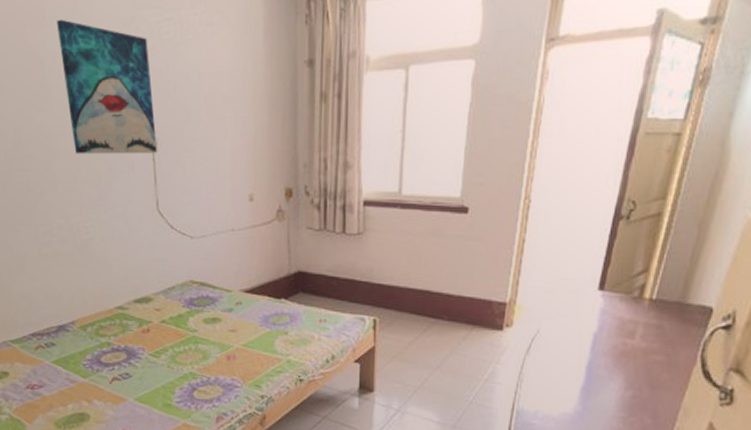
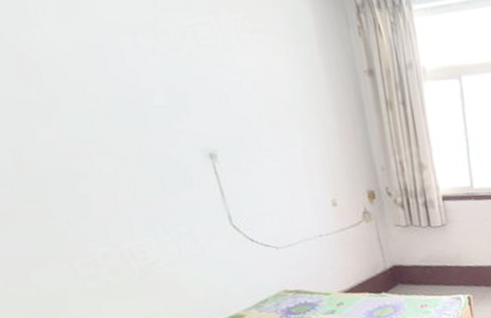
wall art: present [57,19,157,154] -> none [47,16,218,173]

